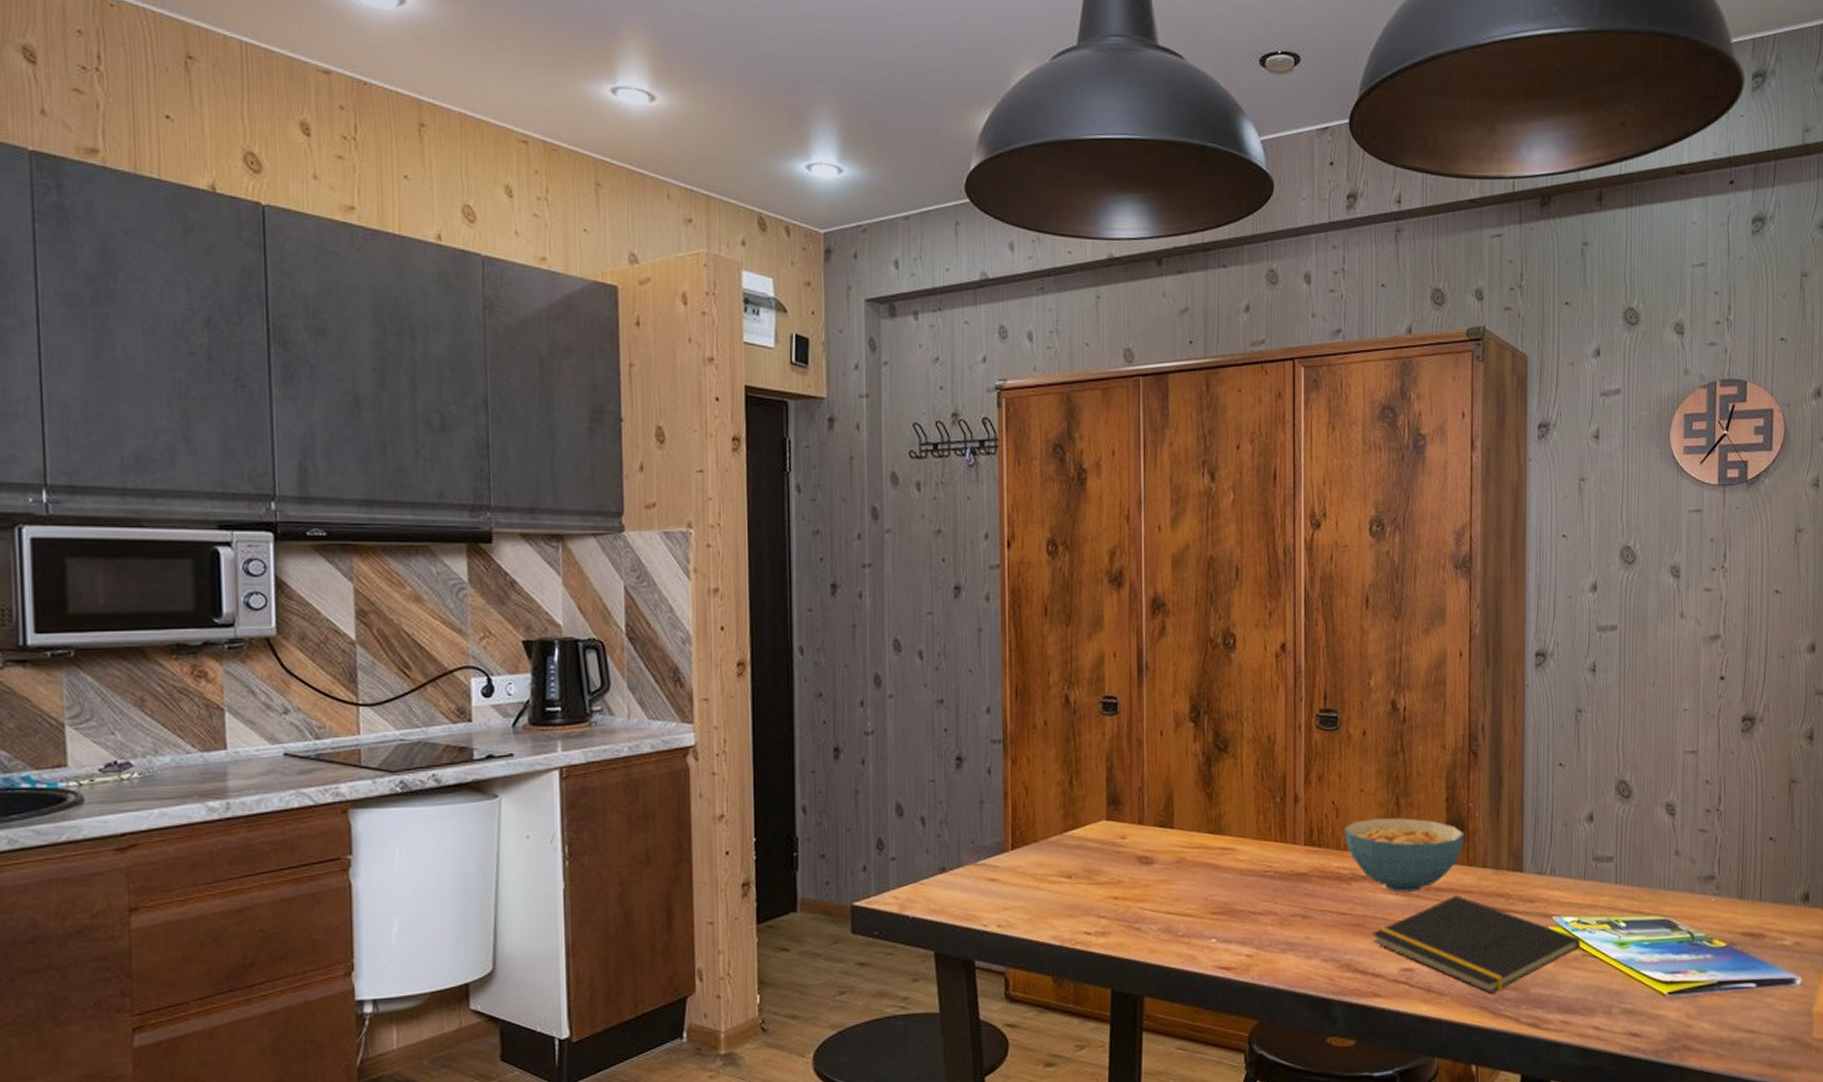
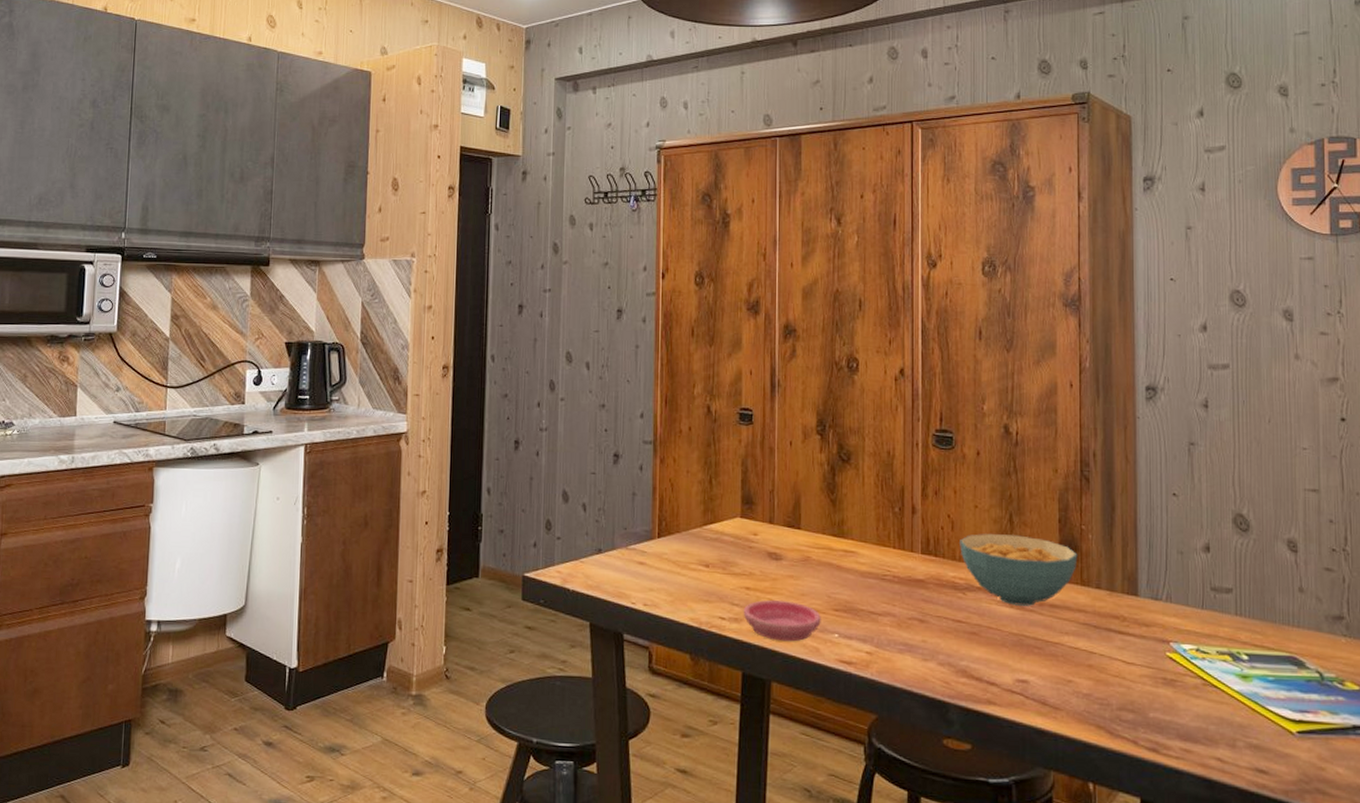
saucer: none [1111,907,1197,953] -> present [743,599,821,642]
notepad: present [1372,895,1581,993] -> none [987,613,1201,713]

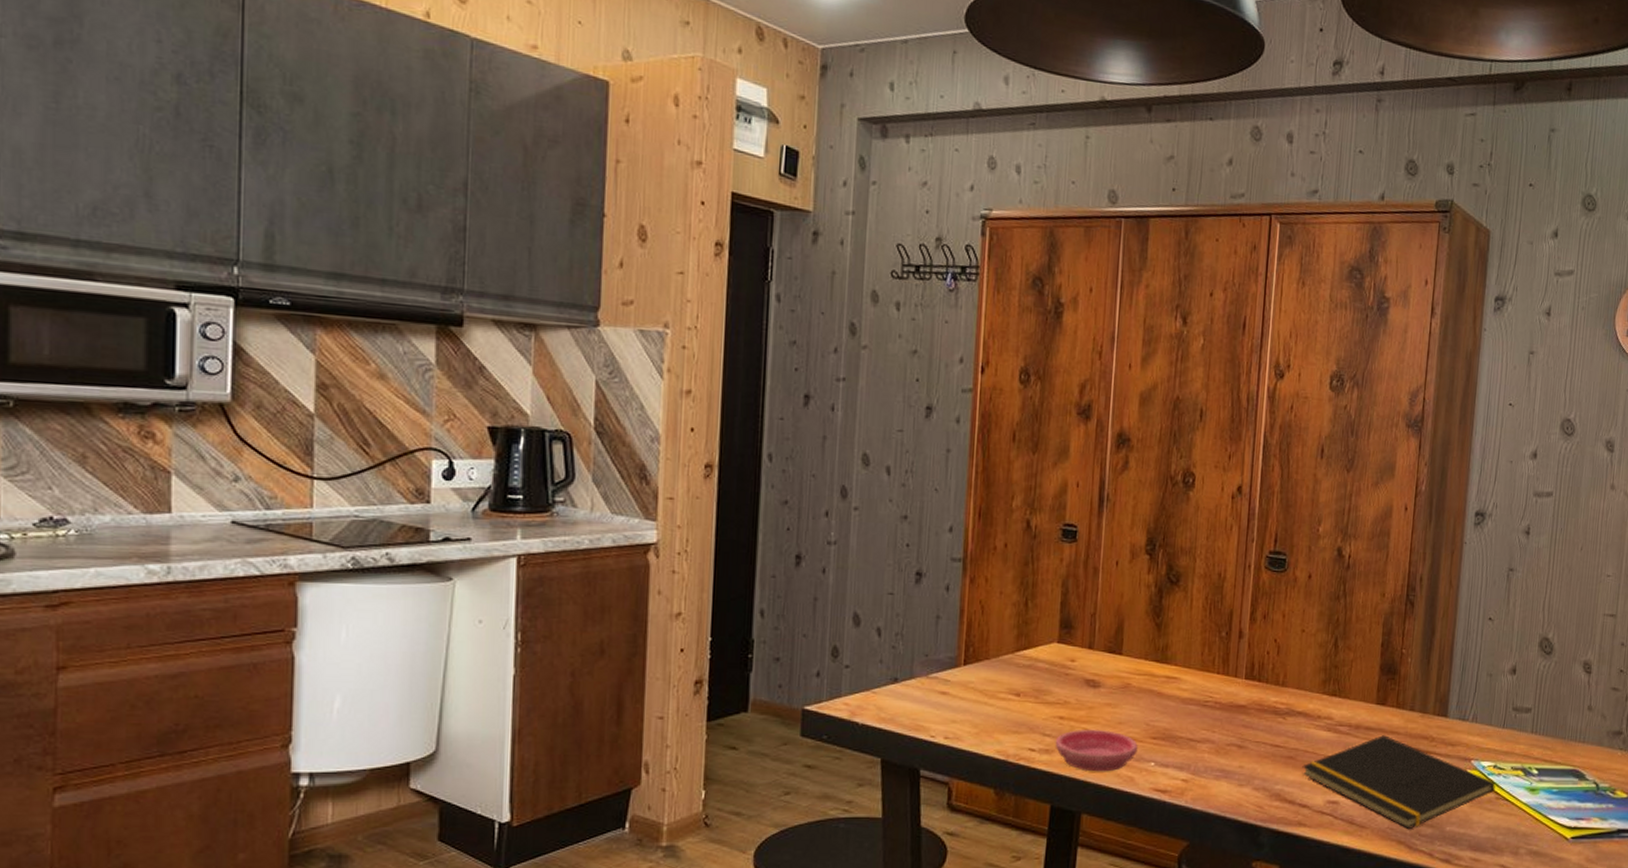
cereal bowl: present [960,534,1078,606] -> none [1284,658,1396,729]
notepad: none [987,613,1201,713] -> present [1302,735,1496,829]

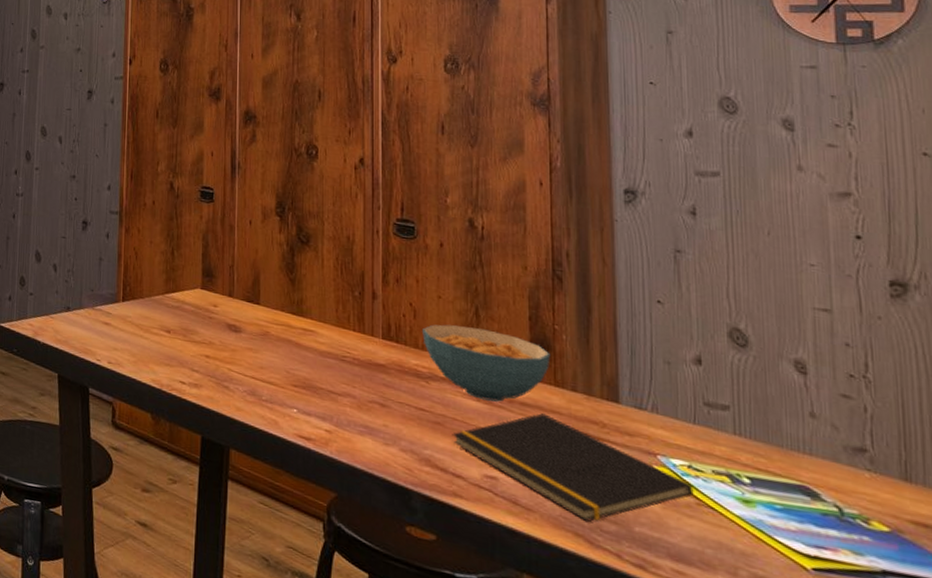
saucer: present [1055,729,1138,772] -> none [202,369,280,412]
cereal bowl: none [1284,658,1396,729] -> present [422,324,551,402]

